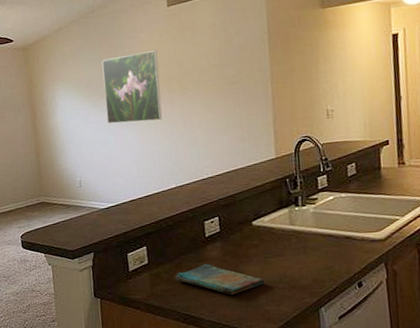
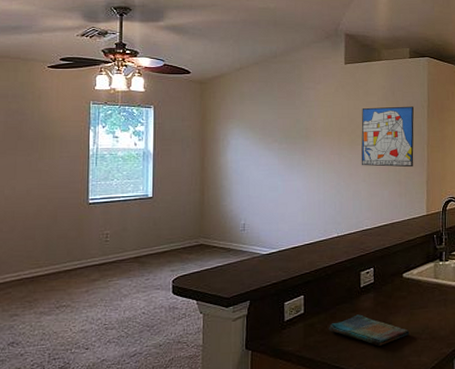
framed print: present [101,50,162,124] -> none [278,103,332,170]
wall art: none [191,41,256,113] -> present [361,106,414,168]

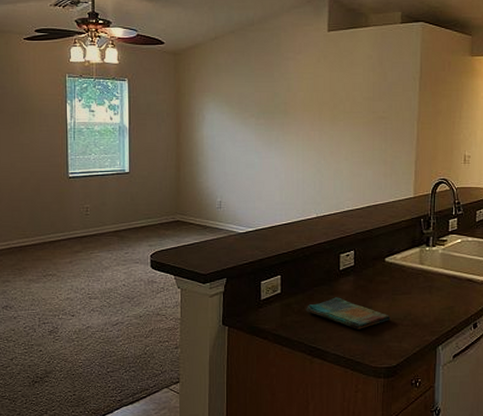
wall art: present [361,106,414,168] -> none [343,78,403,146]

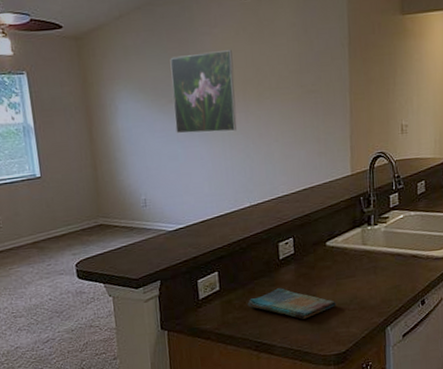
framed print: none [255,75,312,148] -> present [170,50,237,134]

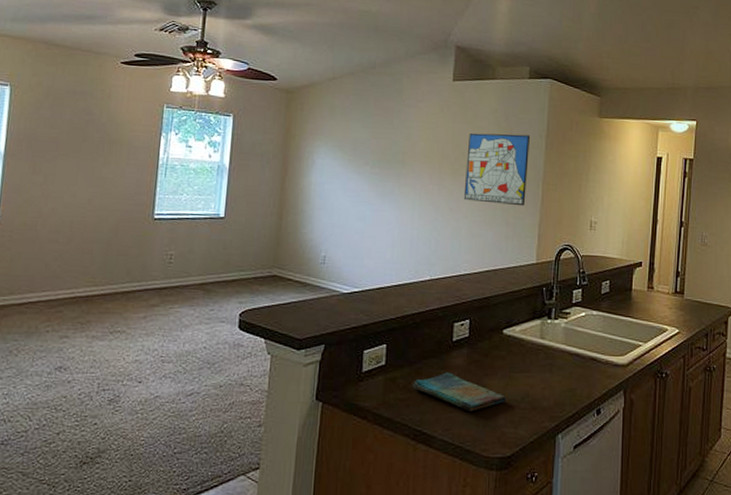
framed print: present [170,50,237,134] -> none [368,123,434,202]
wall art: none [269,45,334,124] -> present [463,133,530,207]

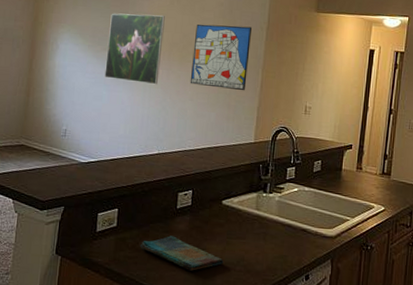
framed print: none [368,123,434,202] -> present [104,13,165,85]

